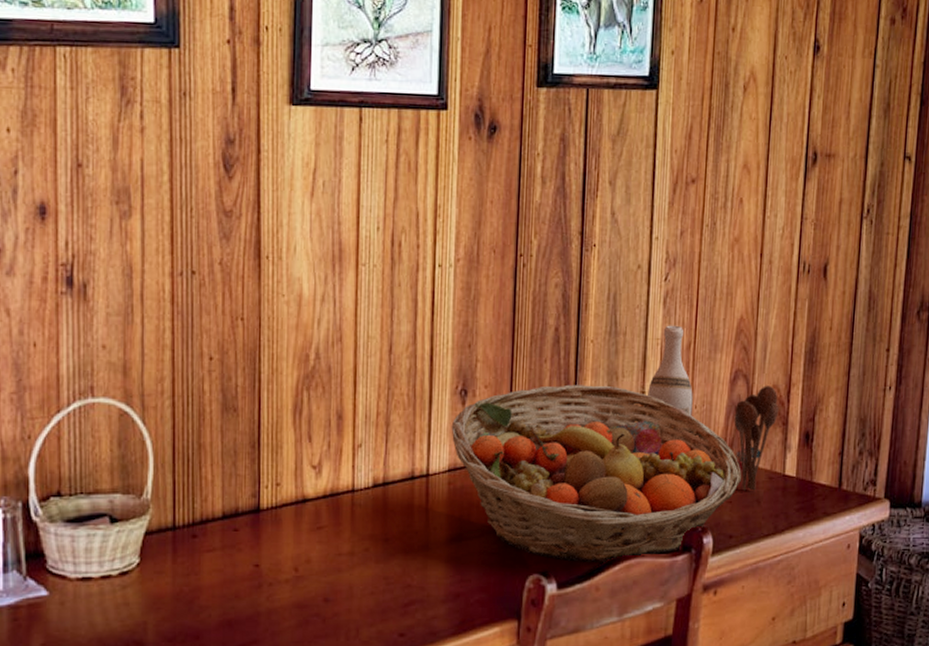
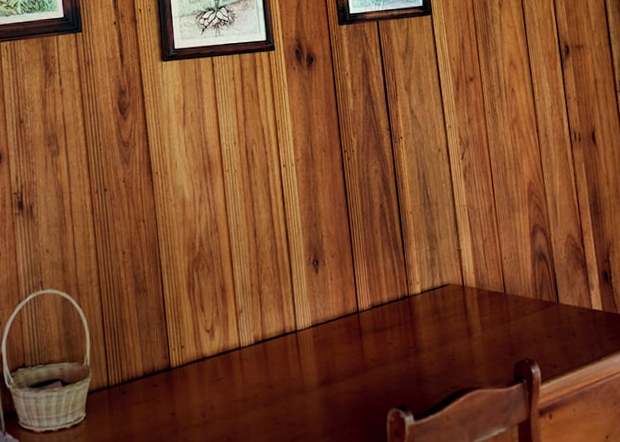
fruit basket: present [451,384,742,562] -> none [309,247,556,396]
wine bottle: present [648,325,693,415] -> none [463,193,503,266]
utensil holder: present [734,386,779,491] -> none [539,235,577,326]

